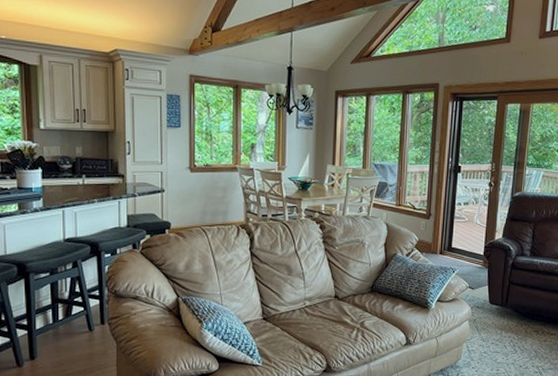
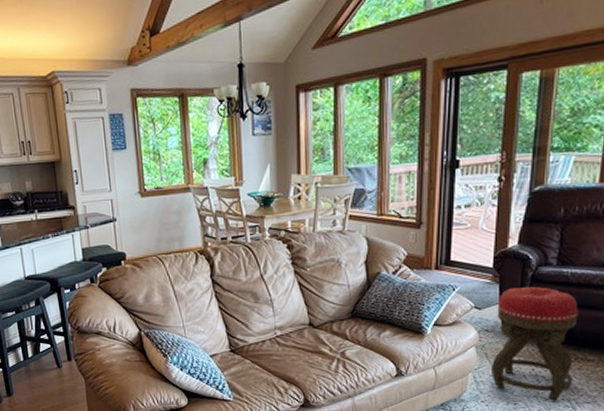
ottoman: none [480,272,545,367] -> present [491,286,579,400]

